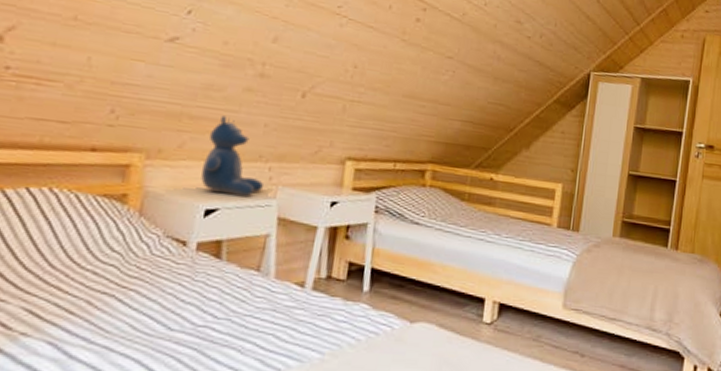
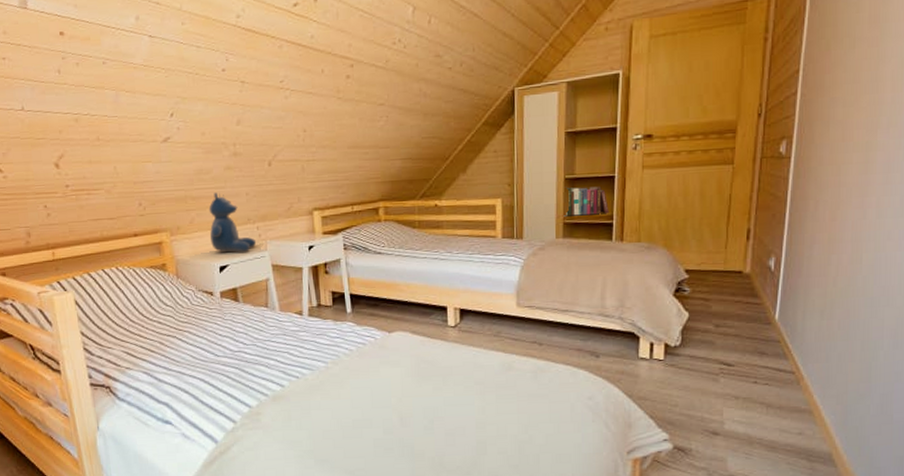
books: none [623,184,668,219] -> present [563,186,609,217]

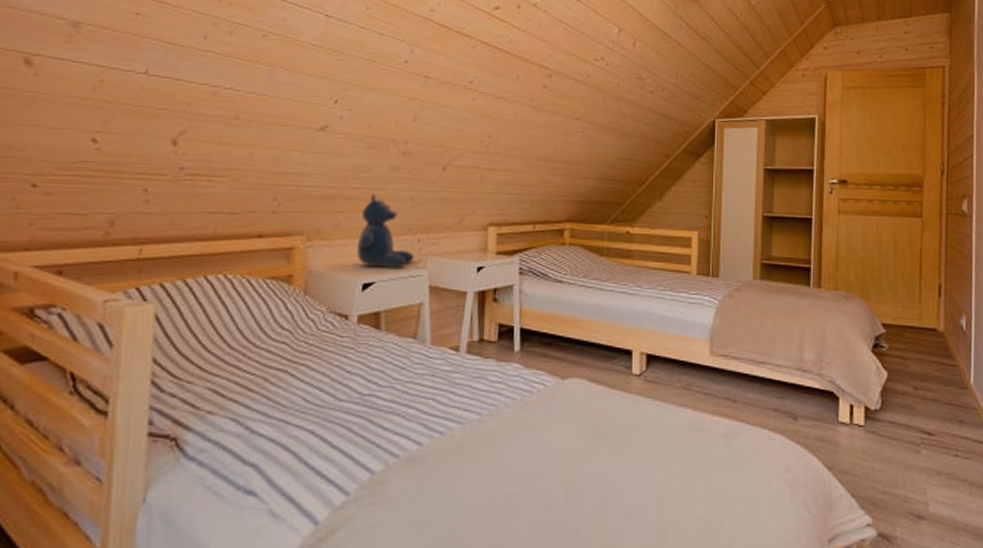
books: present [563,186,609,217] -> none [761,226,807,258]

